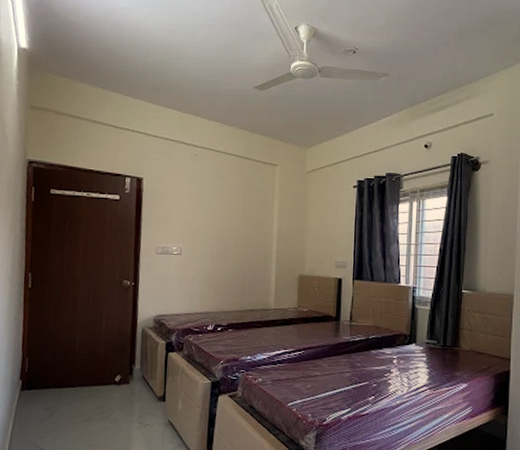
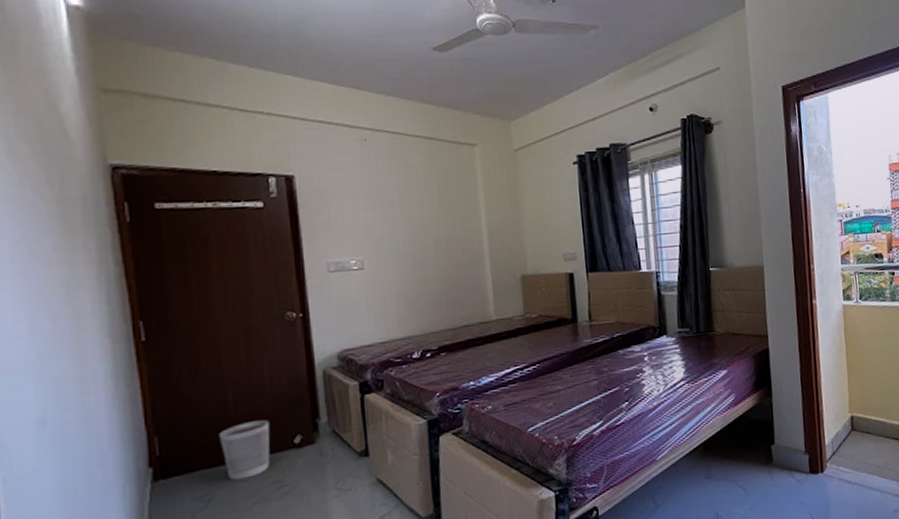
wastebasket: none [66,358,101,401] -> present [218,420,271,481]

